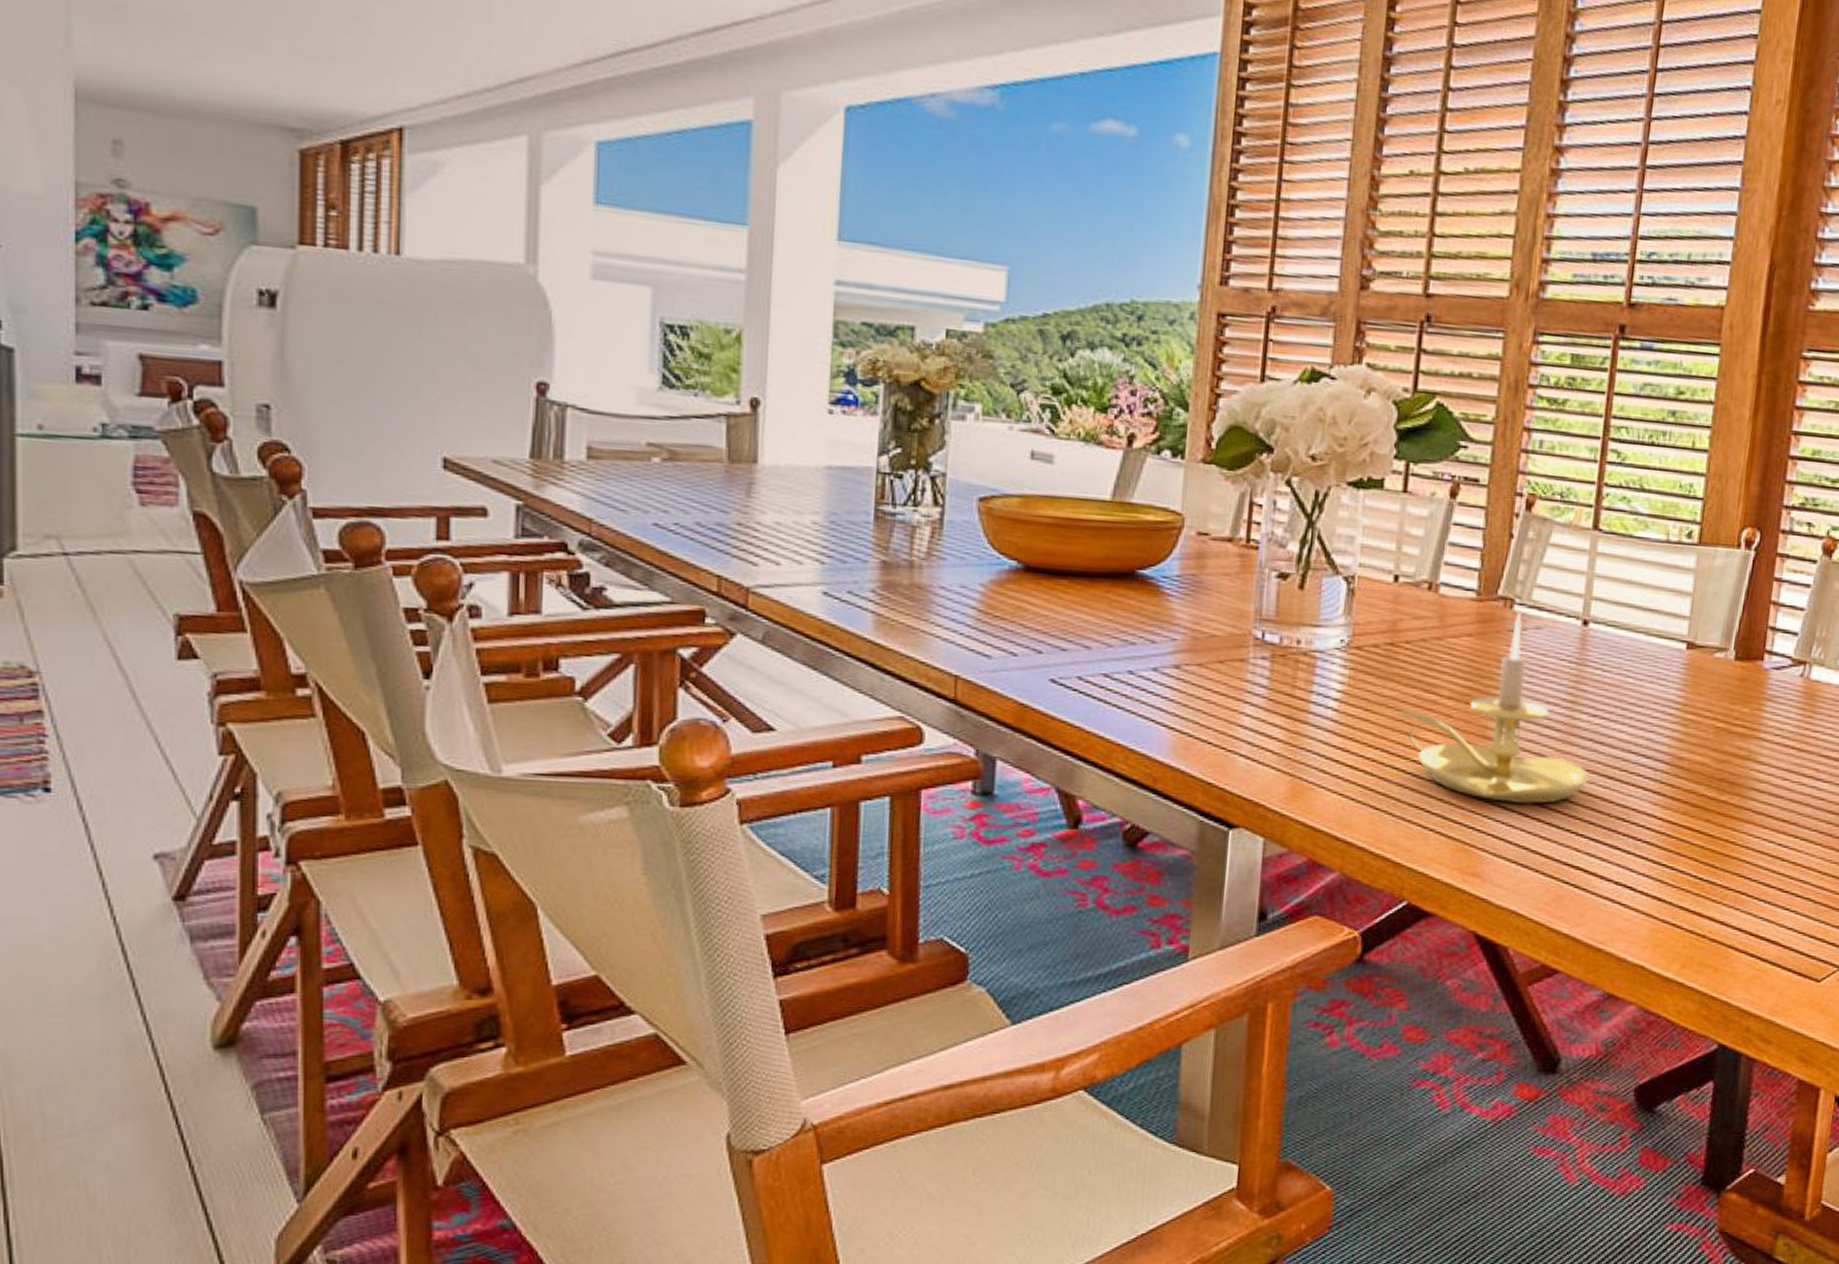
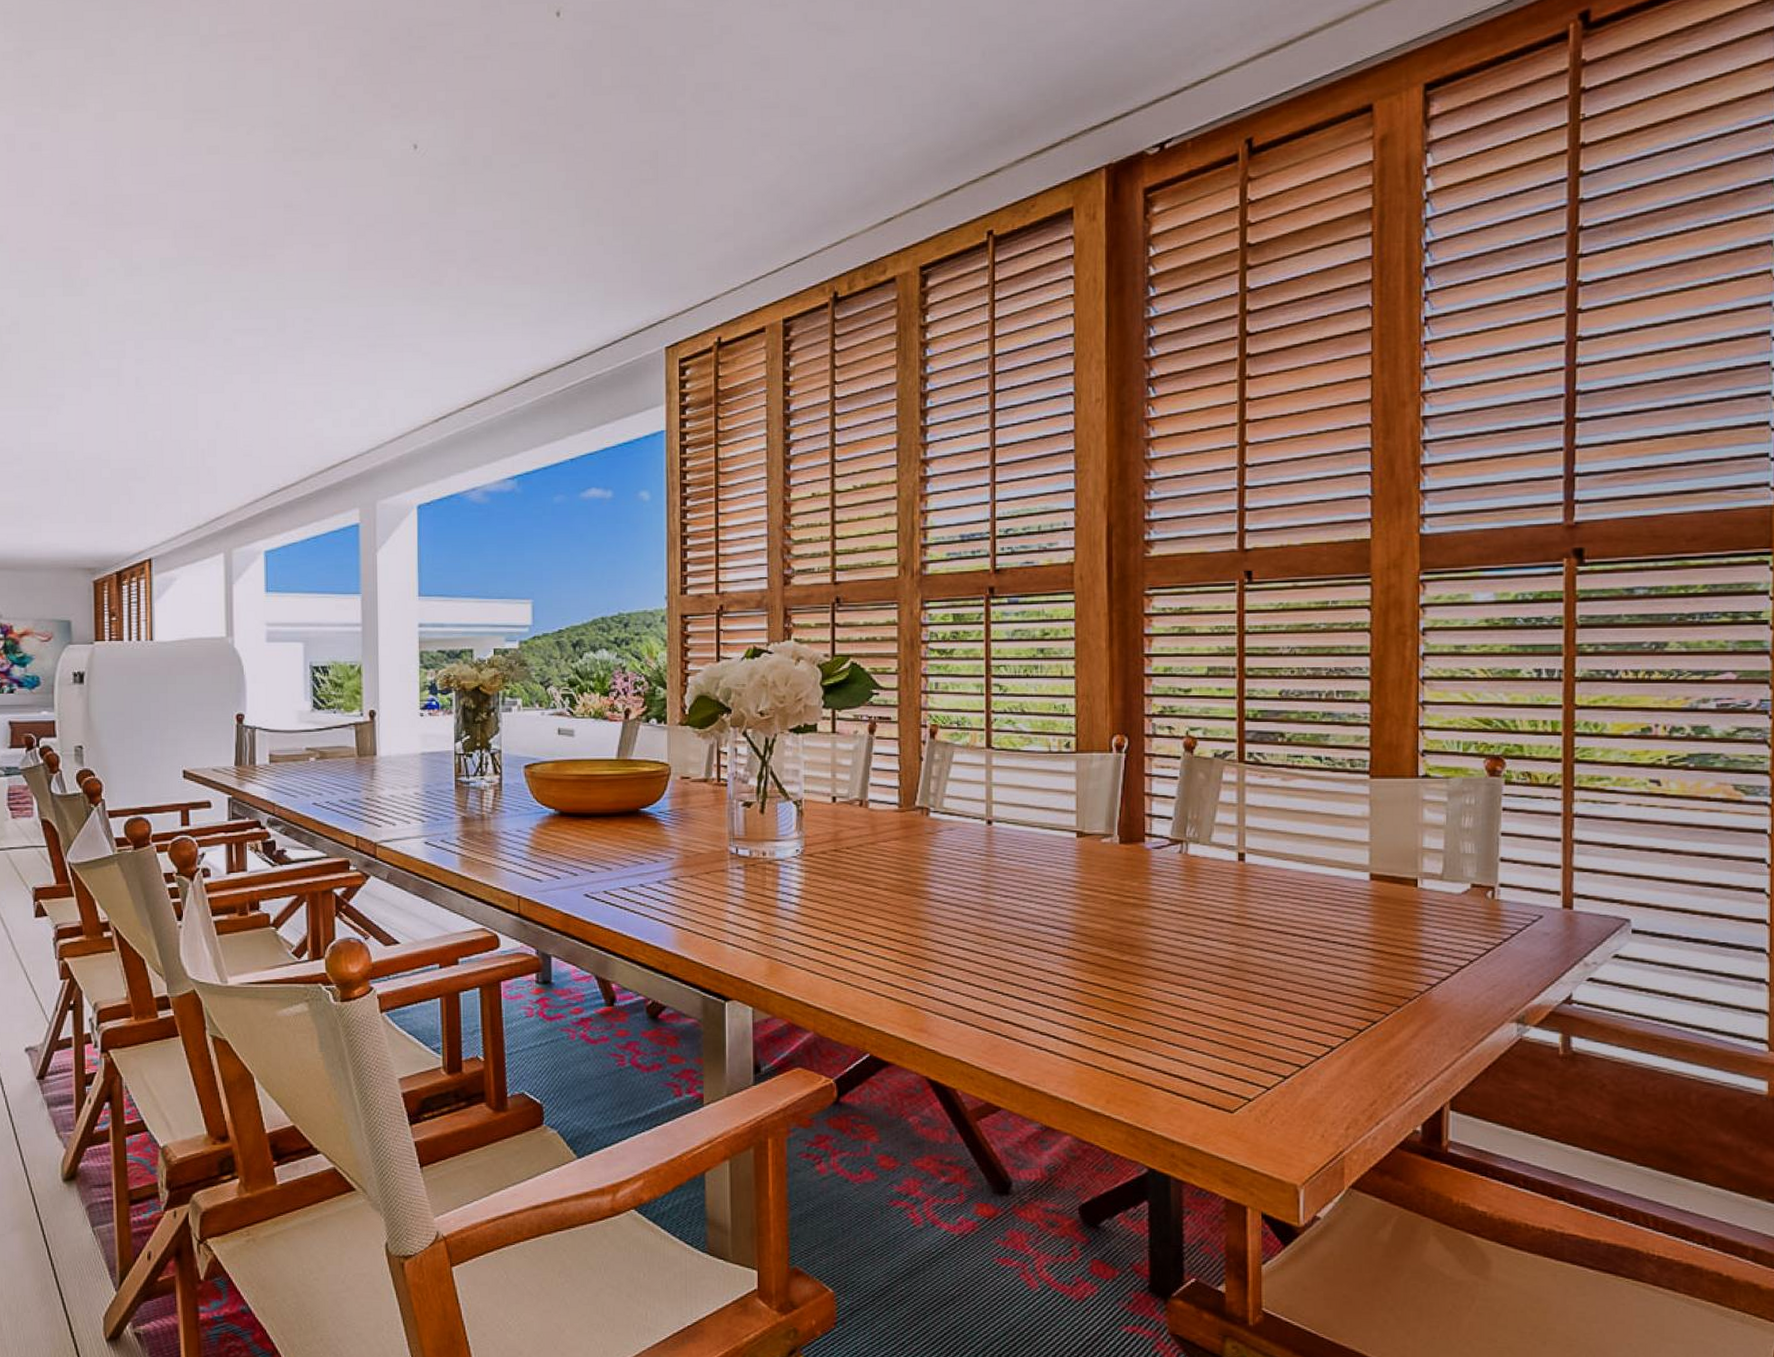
candle holder: present [1397,612,1590,805] -> none [845,818,1008,972]

